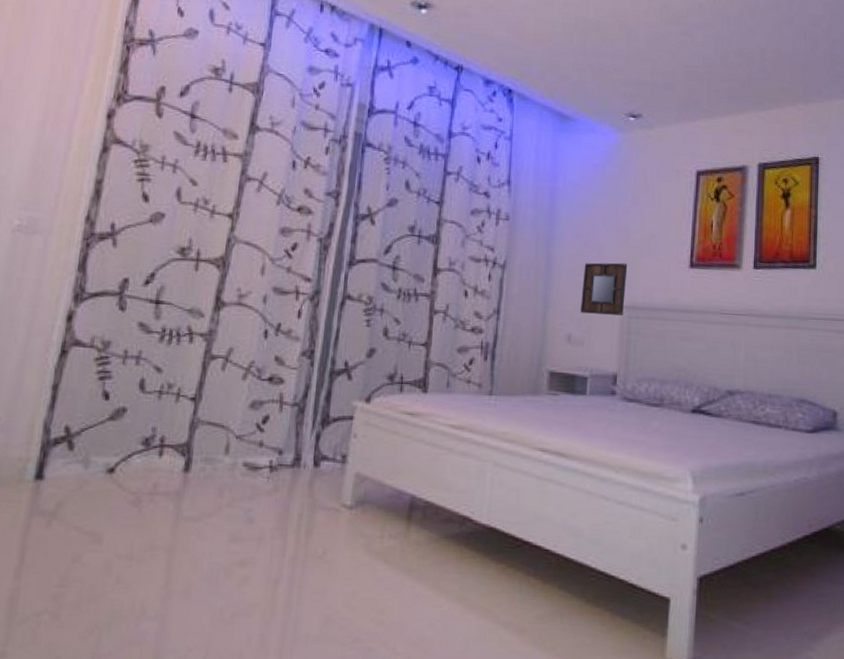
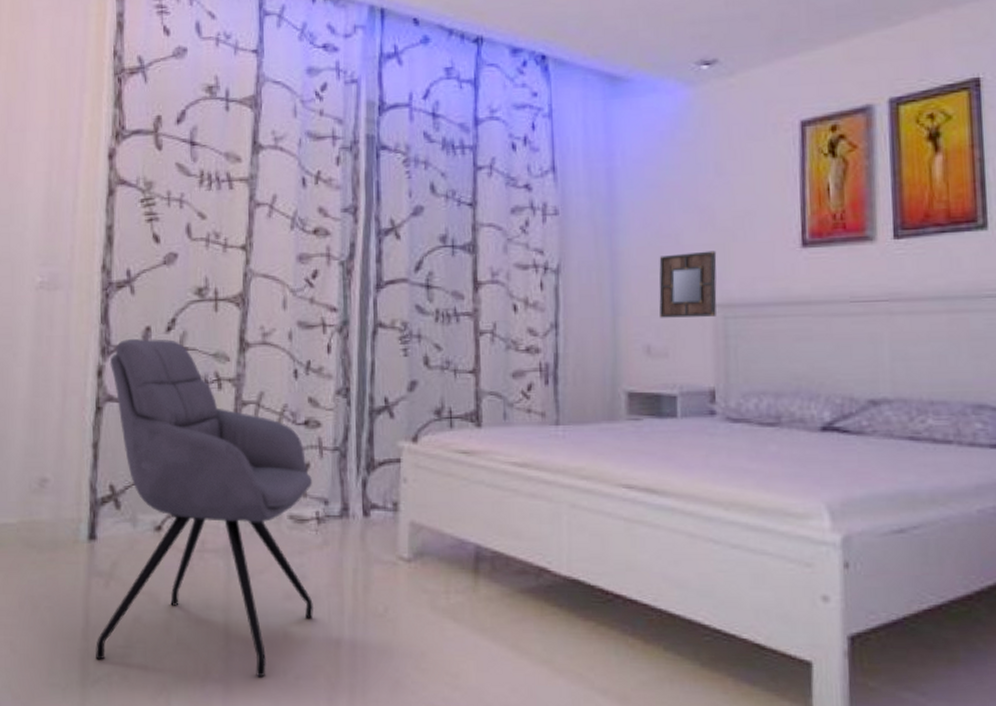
chair: none [26,287,271,615] -> present [95,338,314,678]

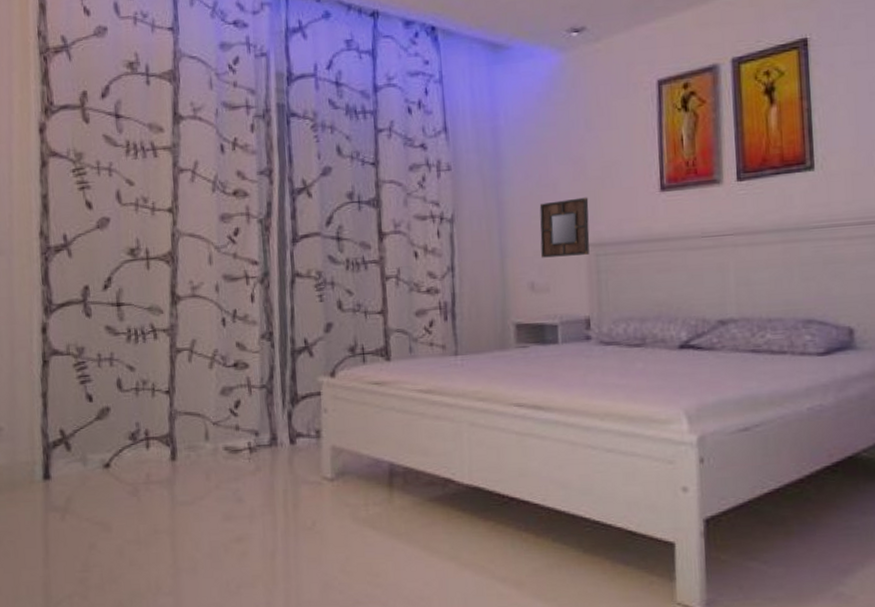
chair: present [95,338,314,678] -> none [52,296,250,589]

